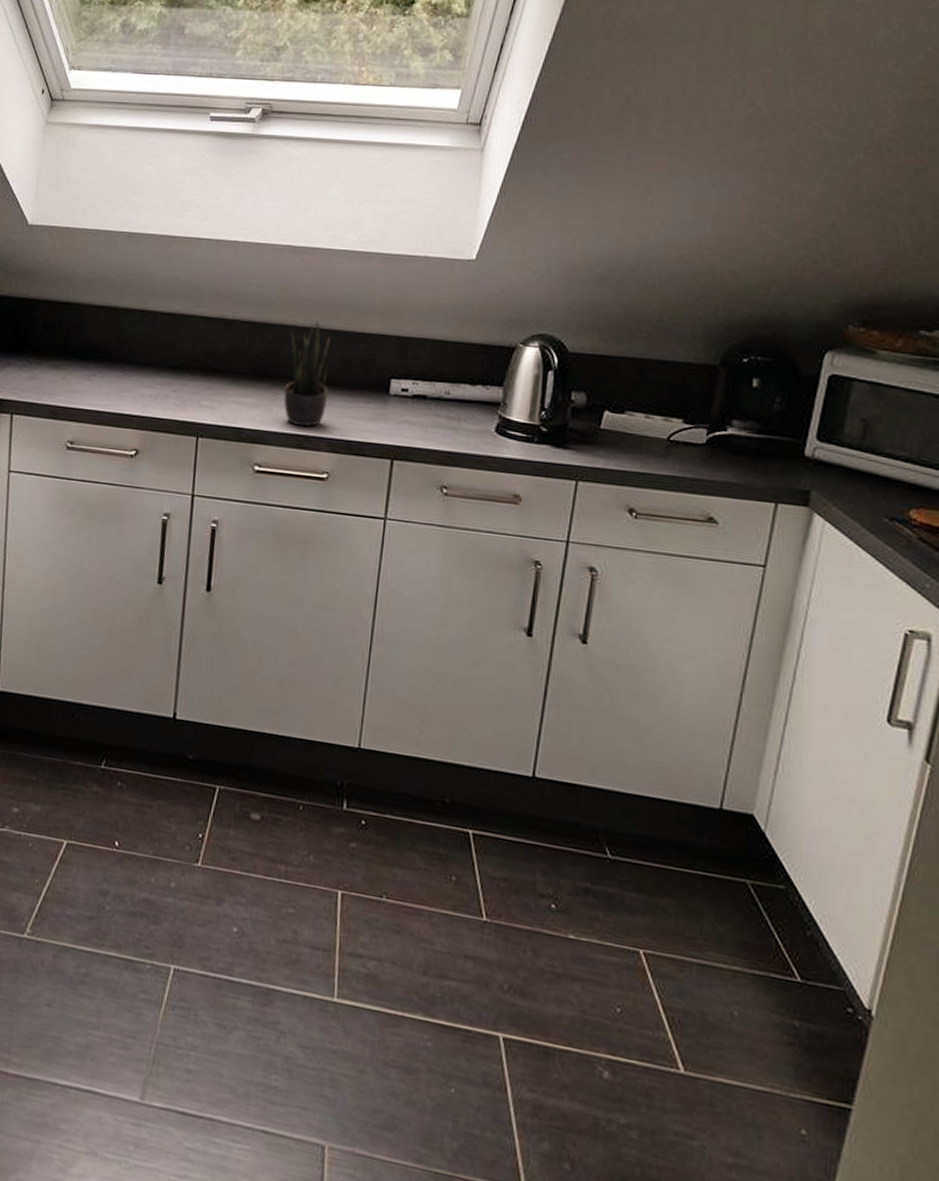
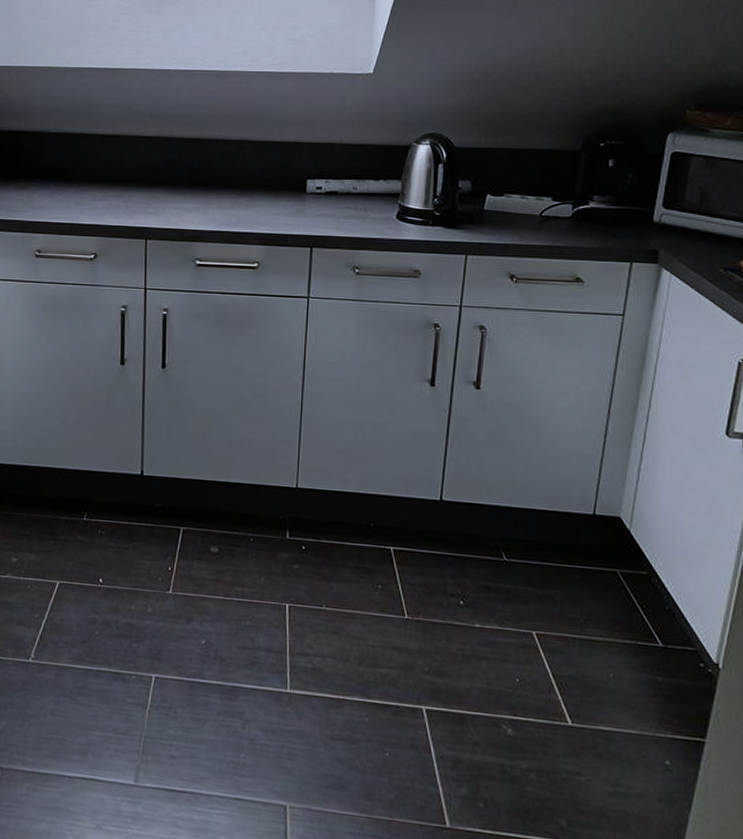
potted plant: present [283,321,330,427] -> none [217,134,254,225]

